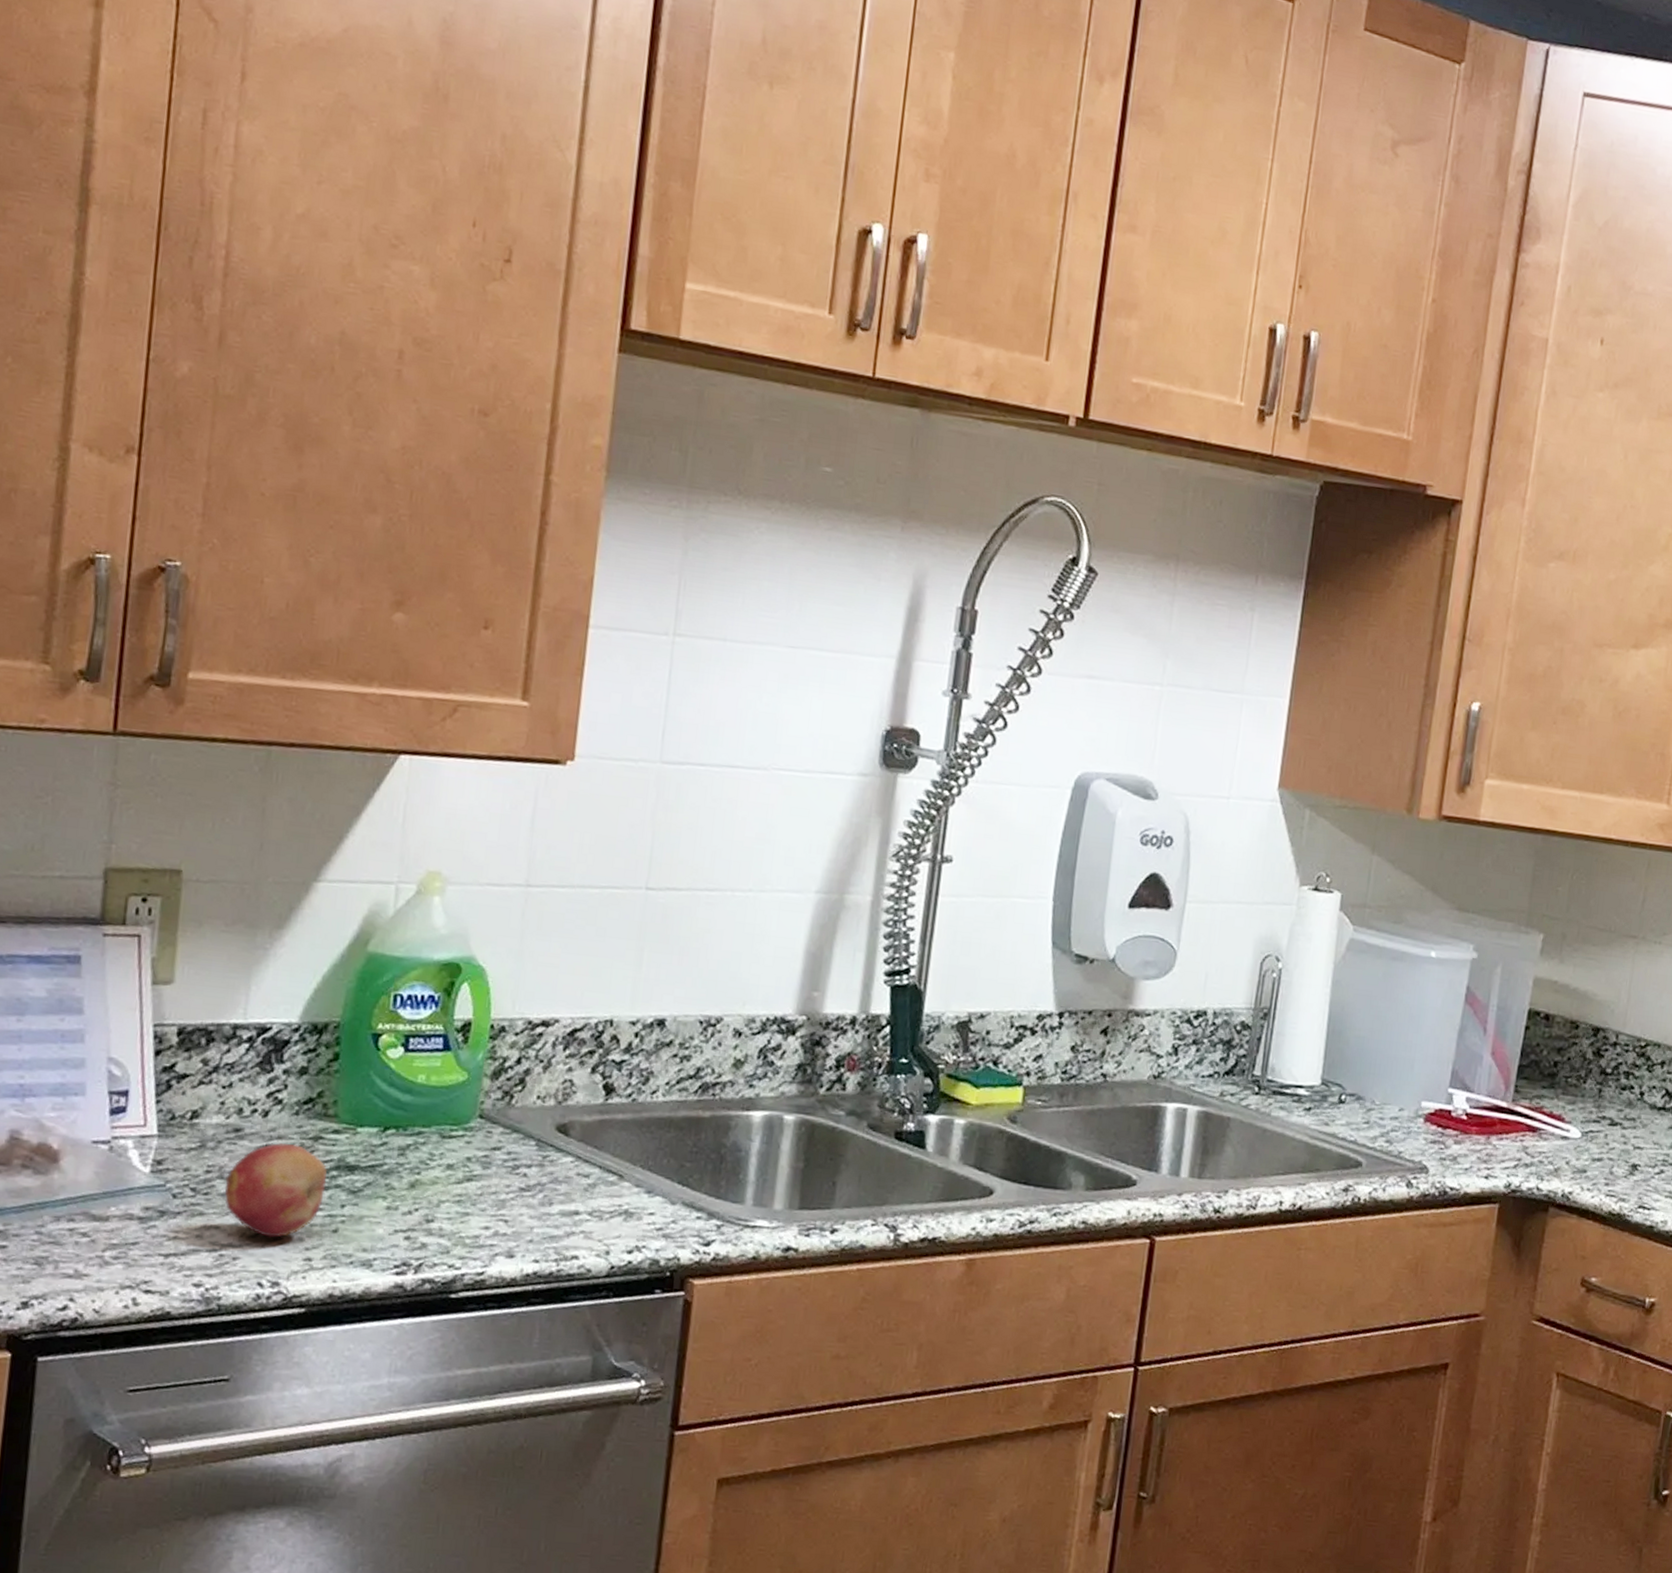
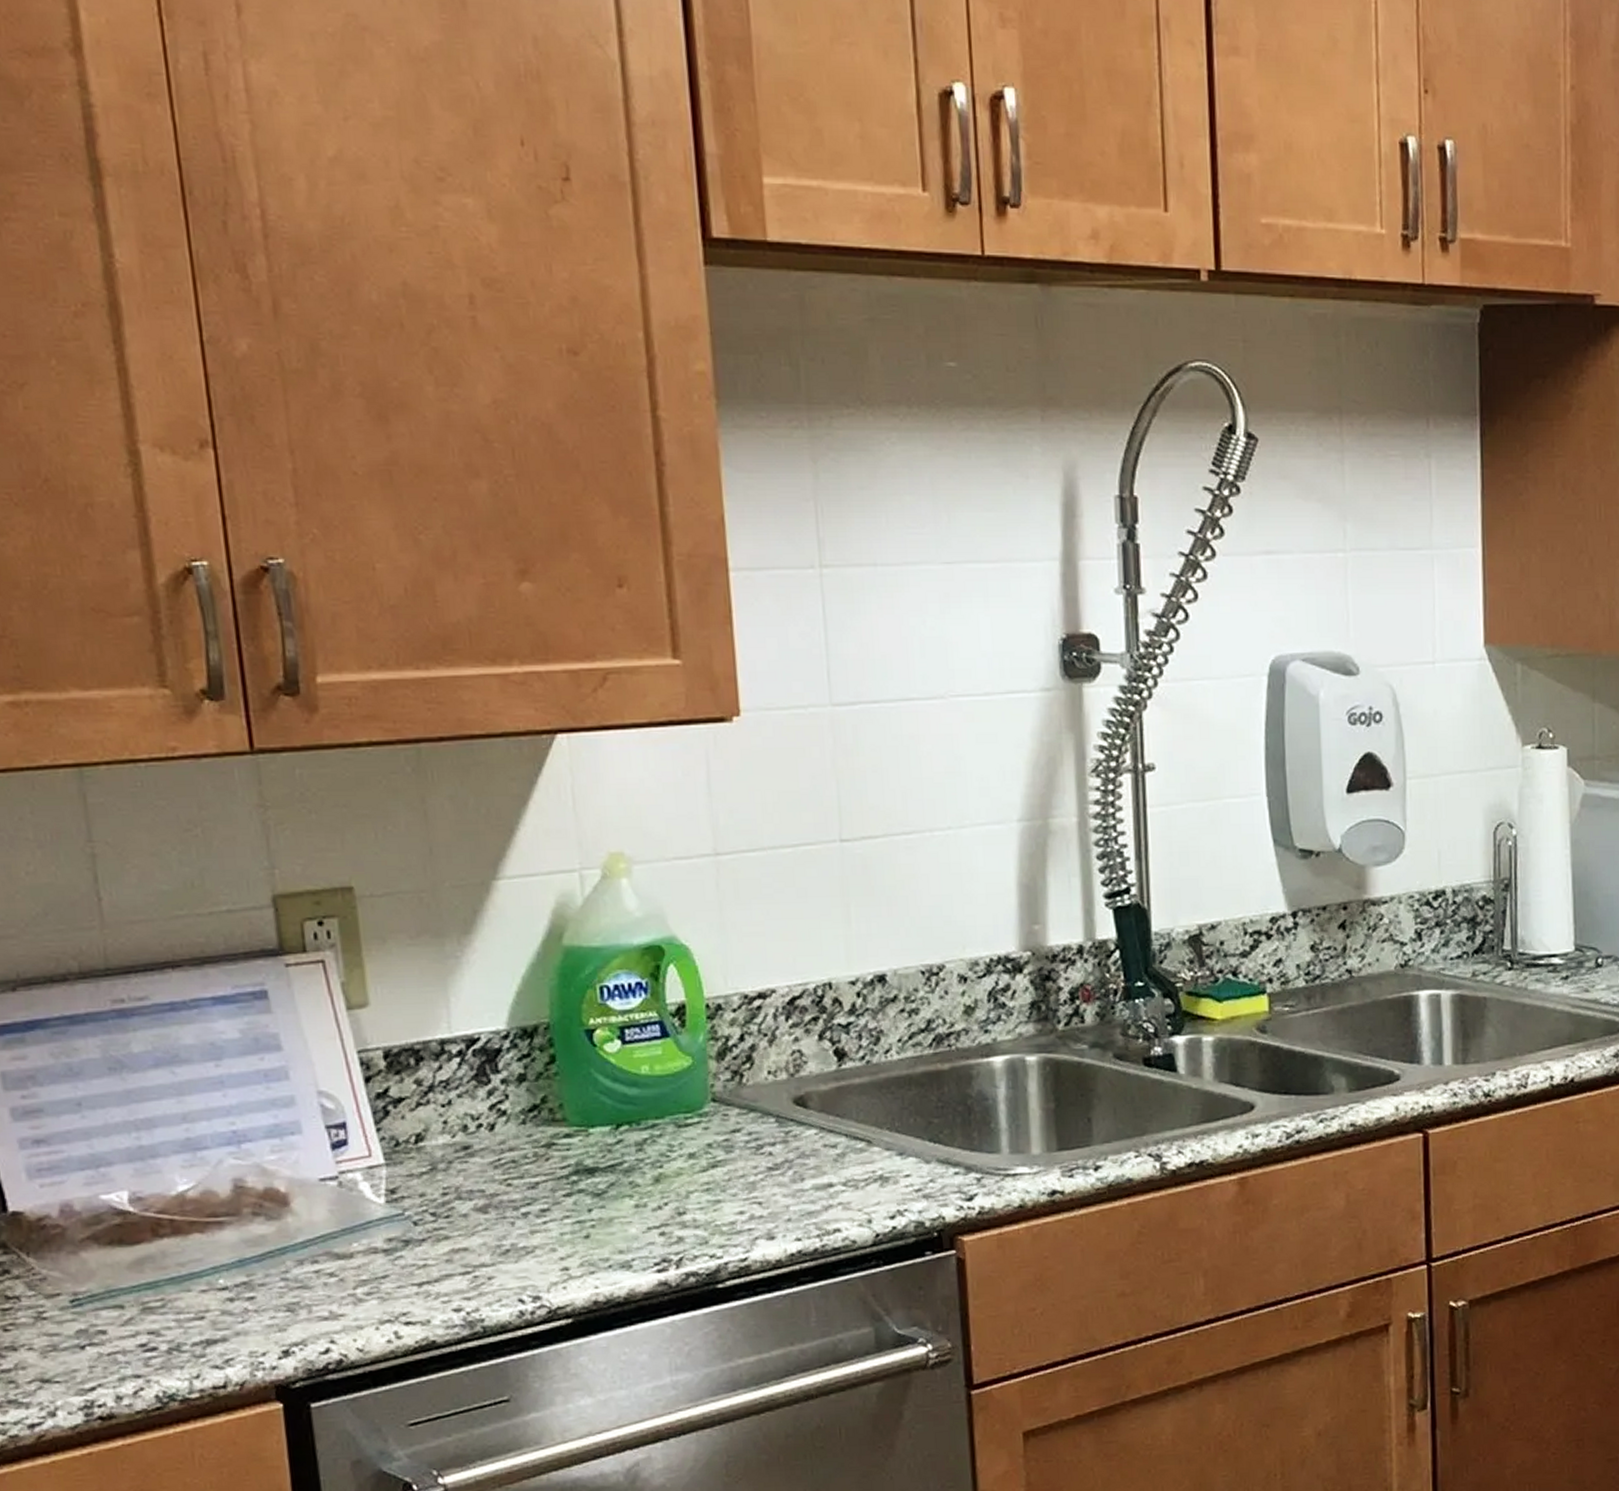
fruit: present [224,1143,328,1238] -> none [464,1153,569,1252]

